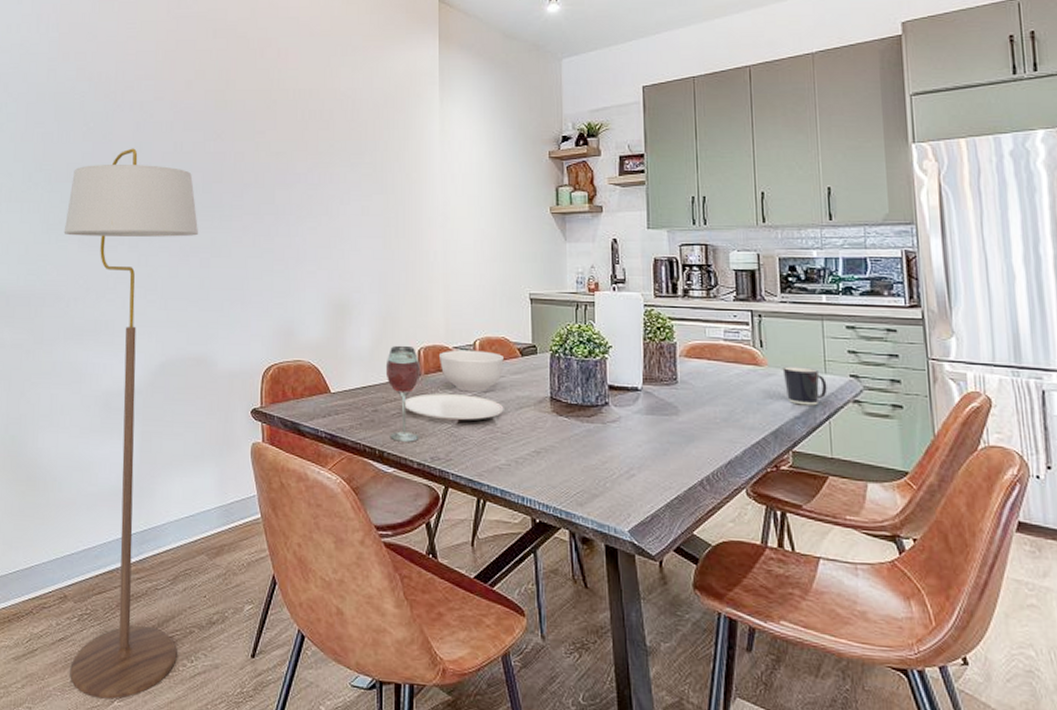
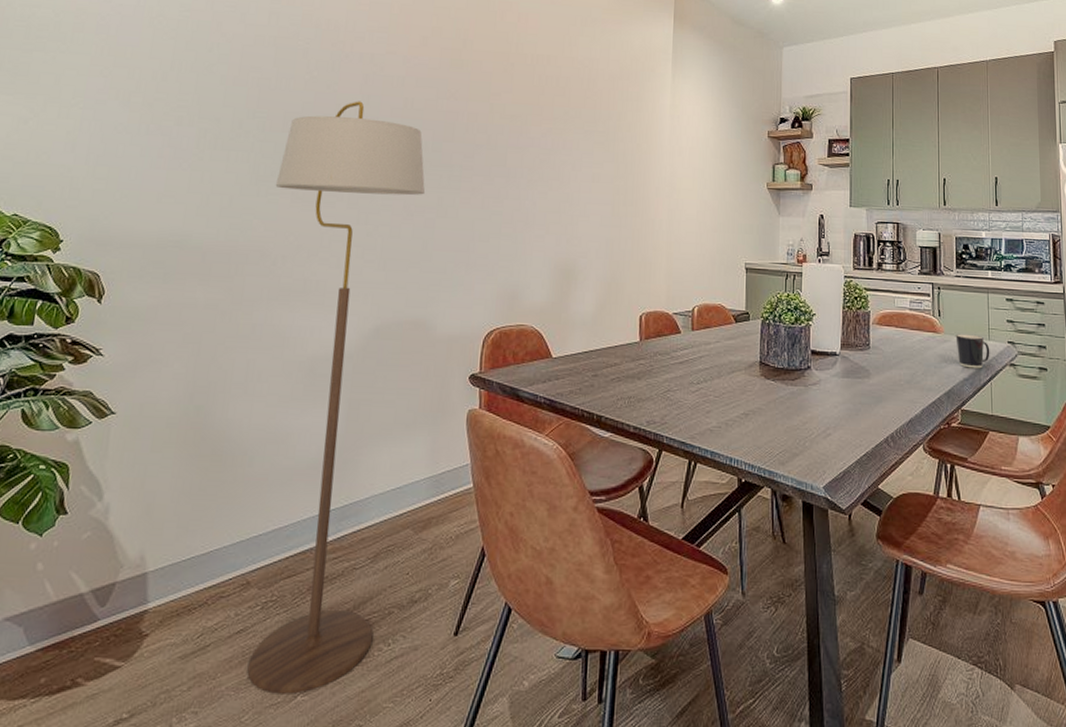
wineglass: present [385,345,421,442] -> none [607,310,642,406]
plate: present [404,393,504,421] -> none [623,358,718,385]
bowl: present [440,350,504,392] -> none [660,316,719,357]

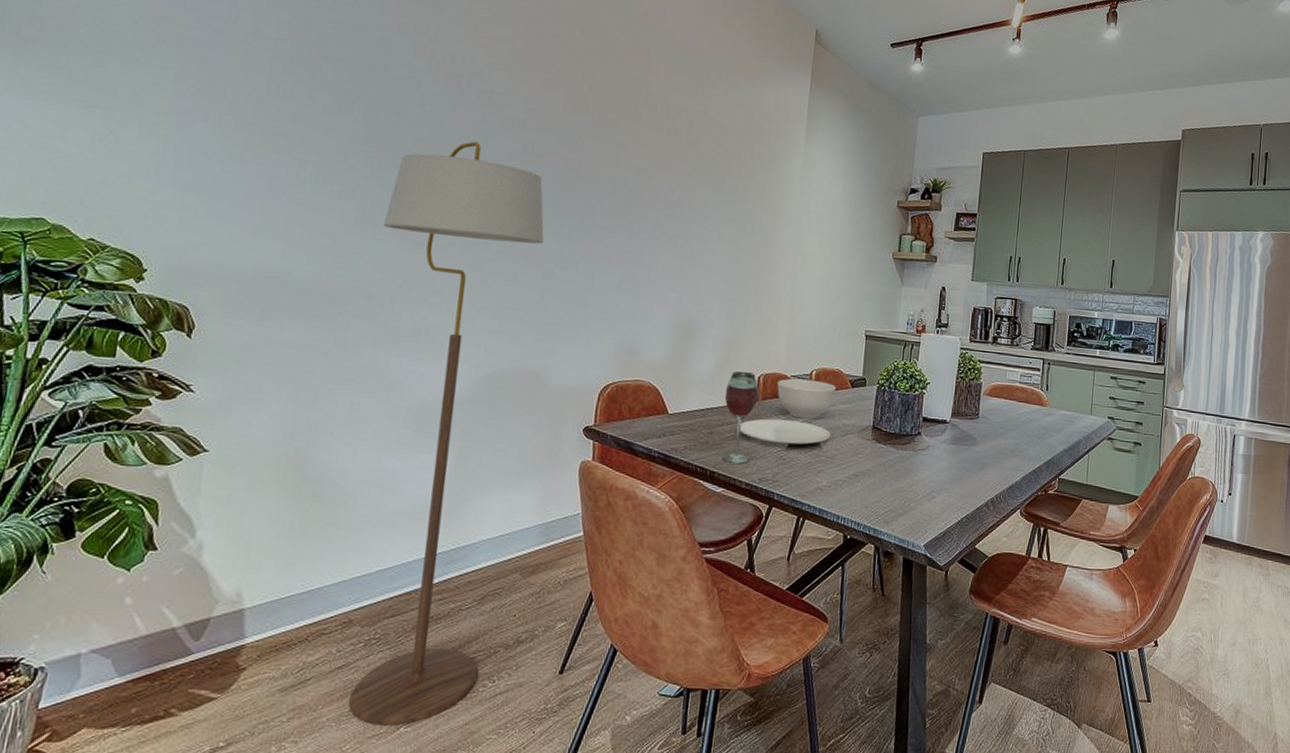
wineglass: none [607,310,642,406] -> present [722,371,759,464]
plate: none [623,358,718,385] -> present [739,418,831,445]
bowl: none [660,316,719,357] -> present [777,378,836,419]
mug: present [955,334,990,369] -> none [1060,407,1091,441]

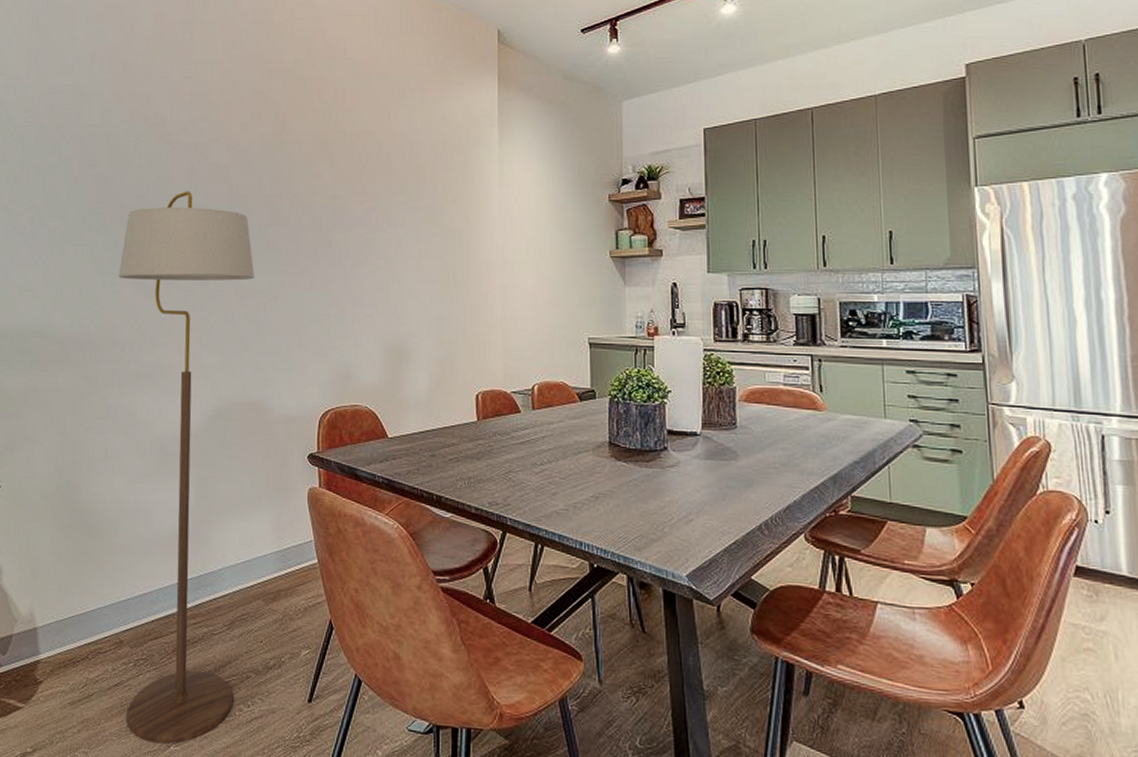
wineglass: present [722,371,759,464] -> none [443,390,479,487]
plate: present [739,418,831,445] -> none [462,438,562,466]
bowl: present [777,378,836,419] -> none [498,394,562,437]

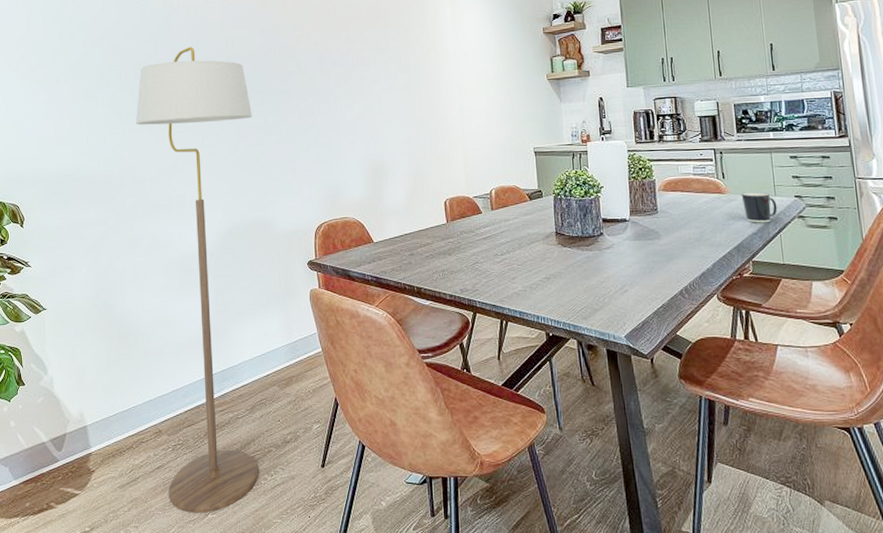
mug: none [842,411,887,450] -> present [741,192,778,223]

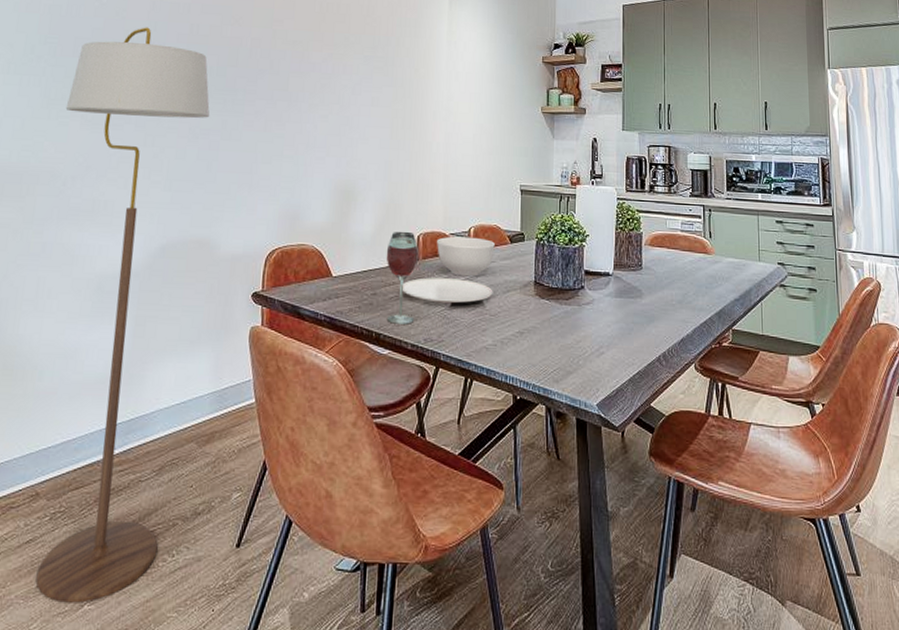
wineglass: none [418,198,450,279] -> present [386,231,419,324]
plate: none [435,235,518,258] -> present [401,277,493,304]
bowl: none [462,198,516,233] -> present [437,236,495,277]
mug: present [741,192,778,223] -> none [726,255,760,289]

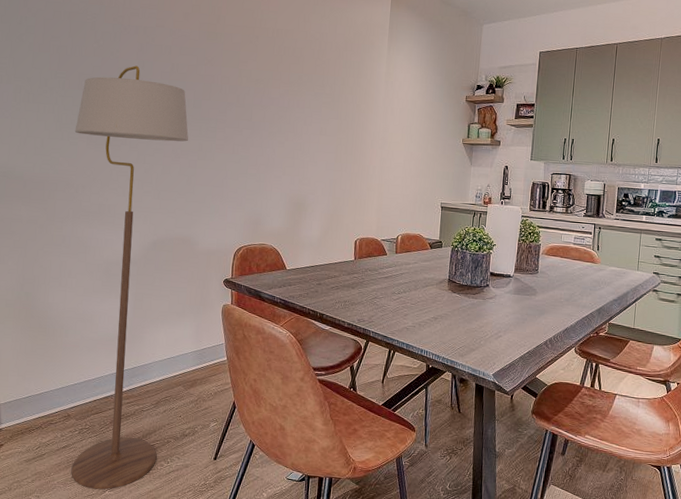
wineglass: present [386,231,419,324] -> none [328,236,356,308]
plate: present [401,277,493,304] -> none [341,273,415,294]
bowl: present [437,236,495,277] -> none [370,242,418,274]

